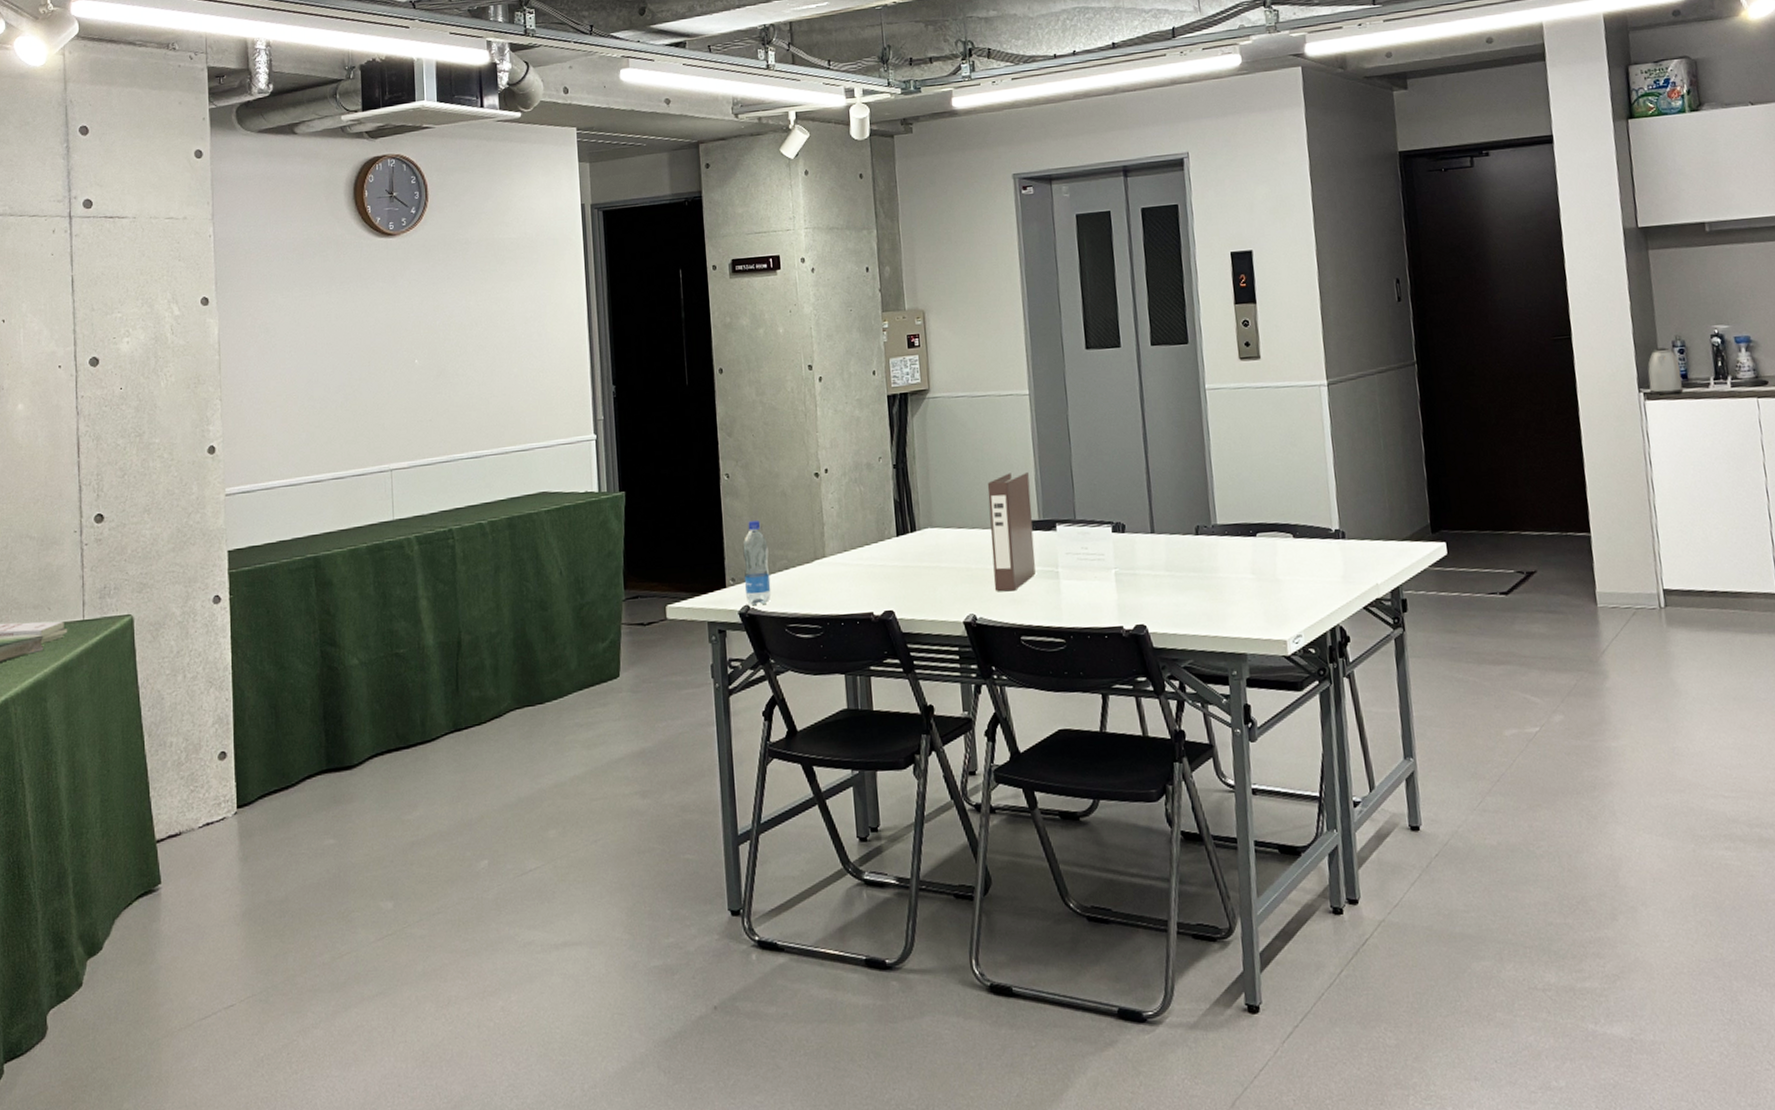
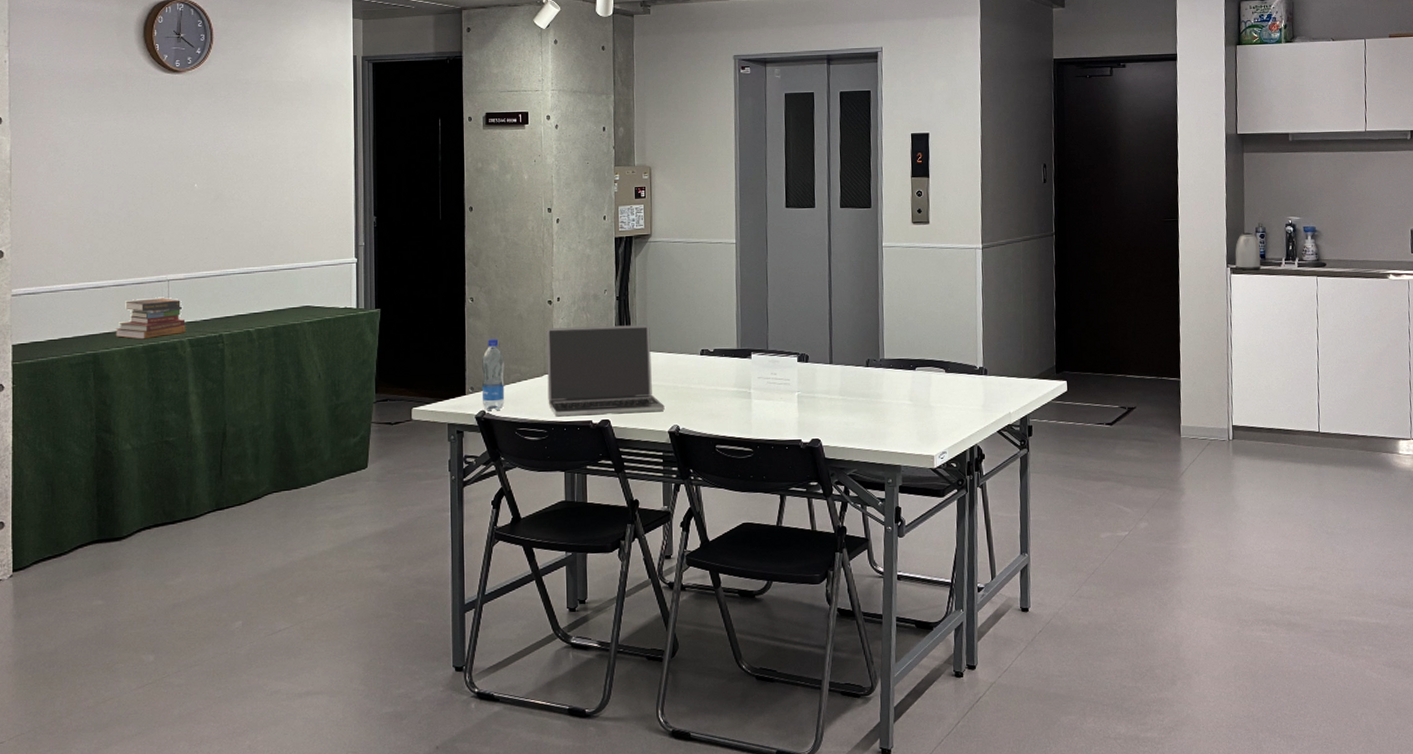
books: none [337,490,412,539] -> present [116,298,186,340]
laptop: none [814,495,958,608] -> present [546,324,665,416]
binder: present [987,472,1036,592] -> none [695,308,732,407]

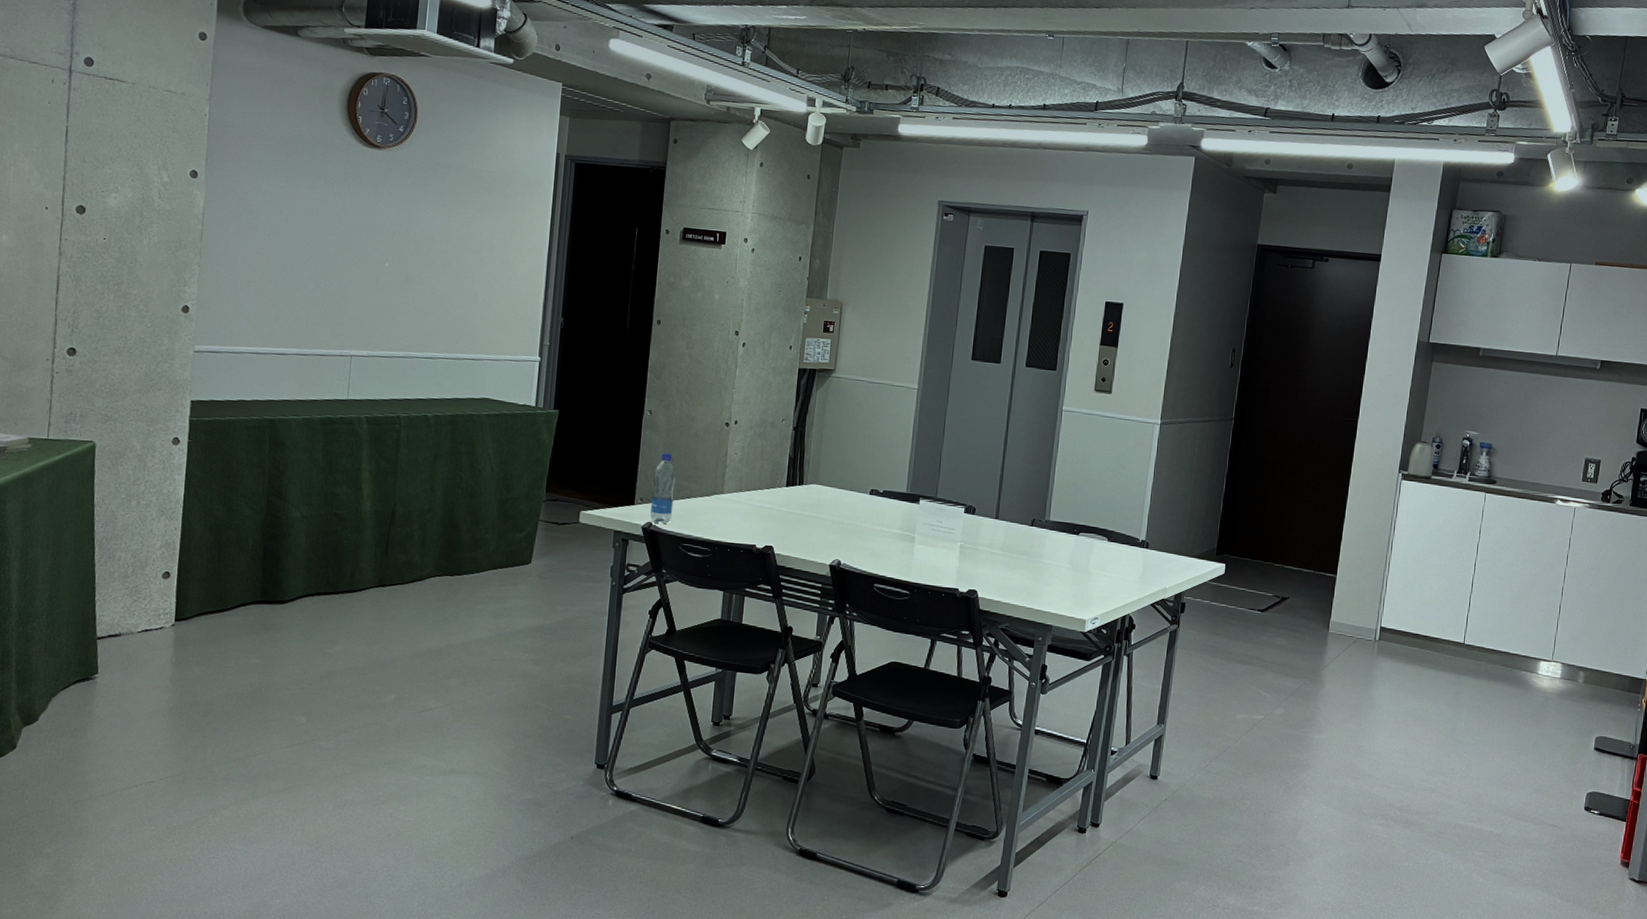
books: present [116,298,186,340] -> none [295,371,365,412]
laptop: present [546,324,665,416] -> none [714,450,829,544]

